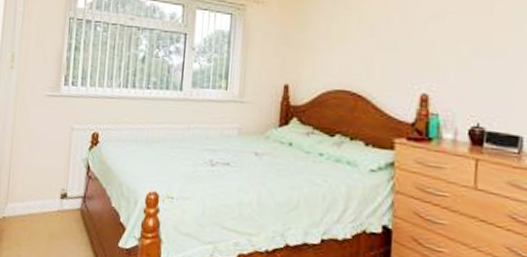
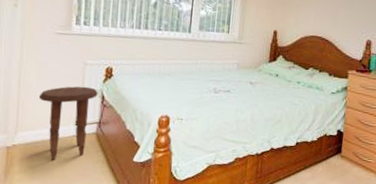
side table: none [27,153,84,239] -> present [38,86,98,161]

